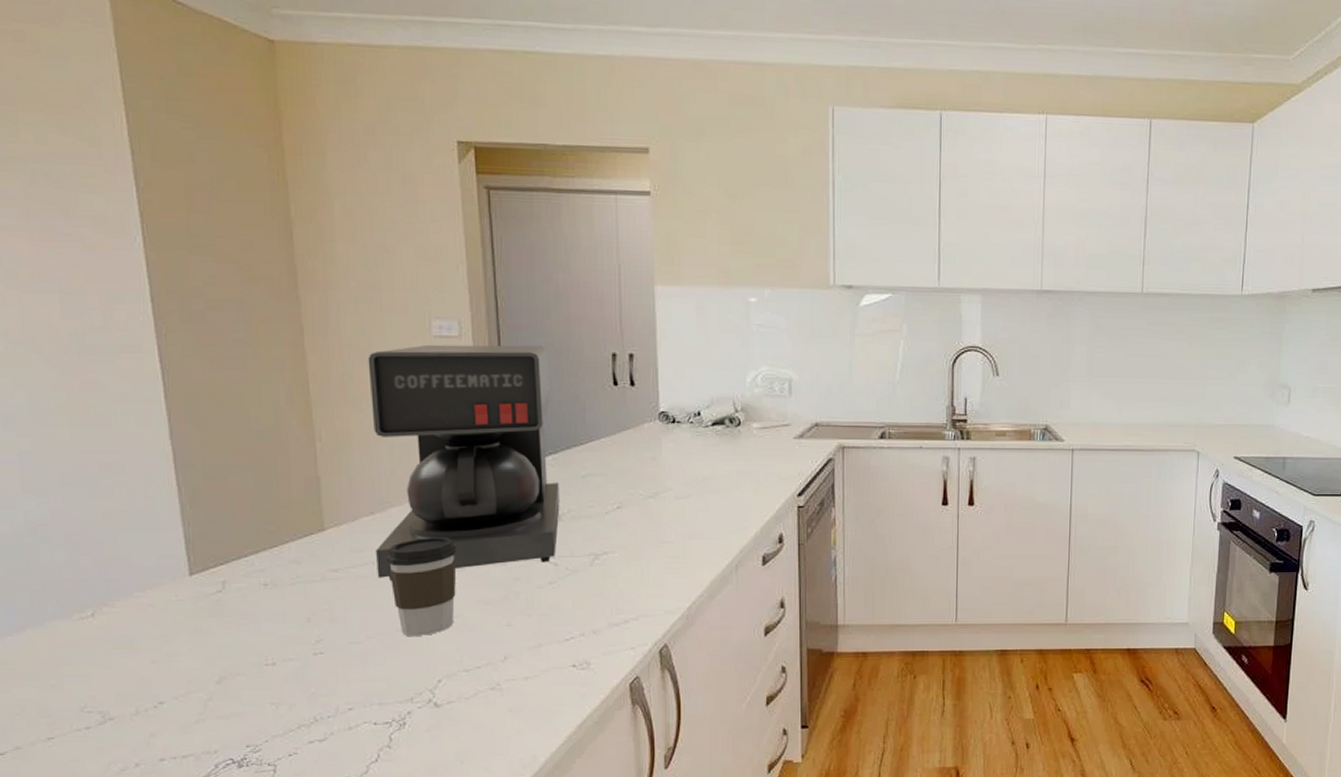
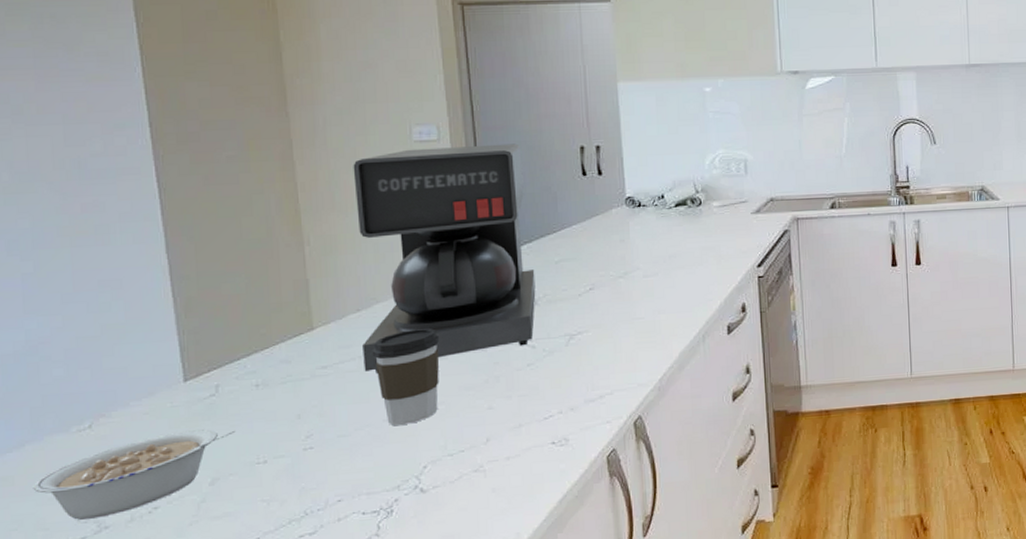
legume: none [35,626,243,709] -> present [32,429,236,520]

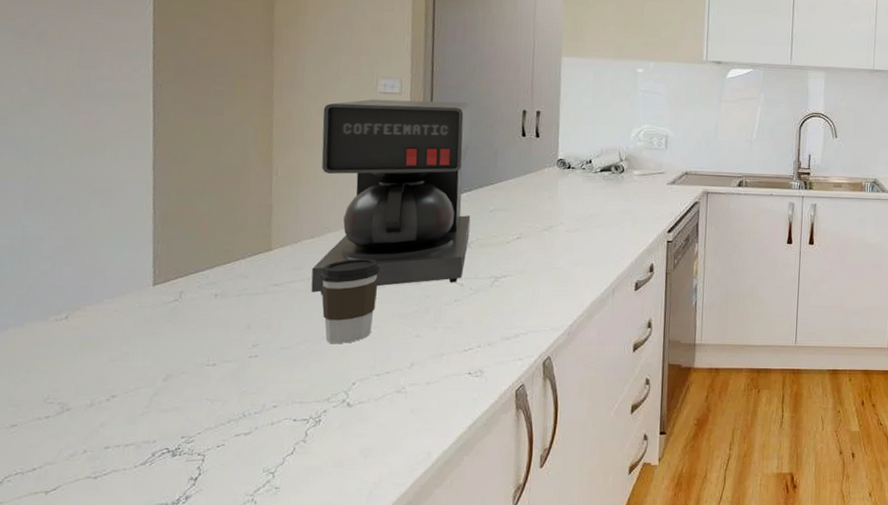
legume: present [32,429,236,520] -> none [9,330,192,400]

